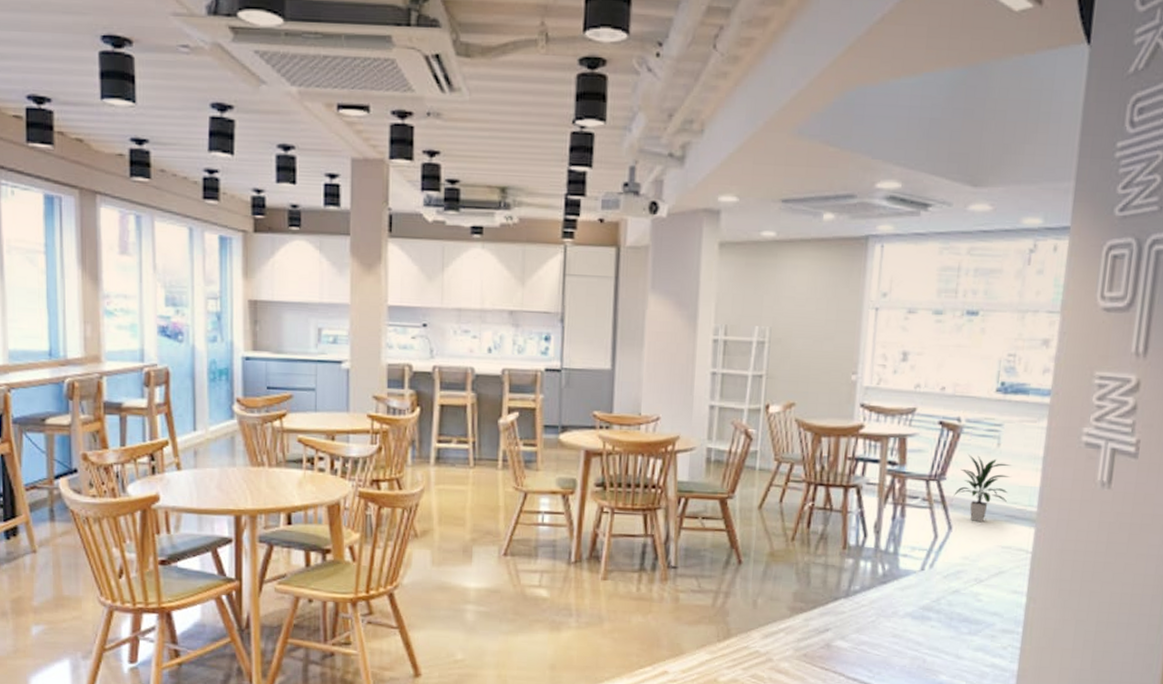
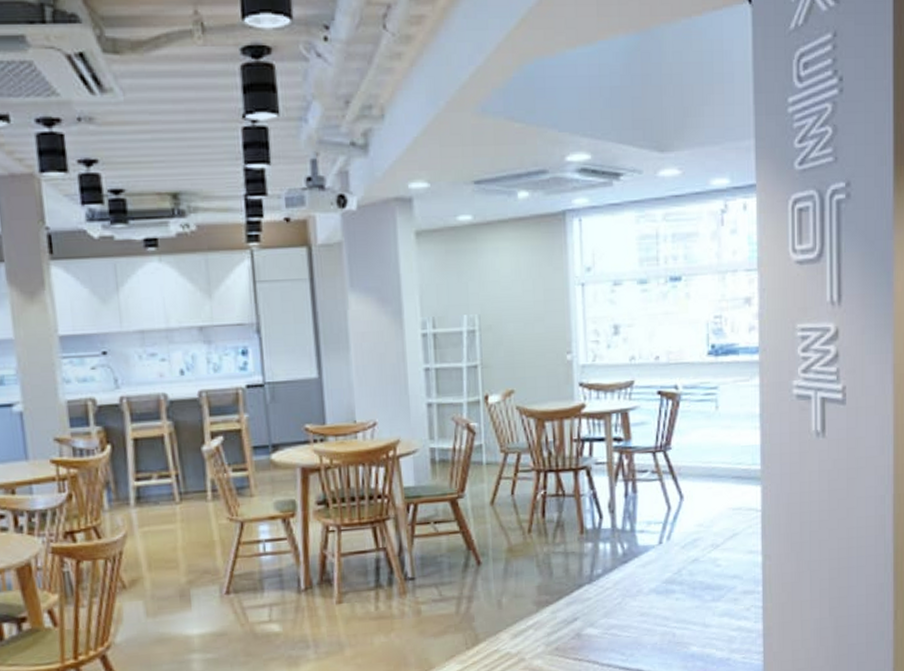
indoor plant: present [954,455,1011,523] -> none [681,421,732,488]

